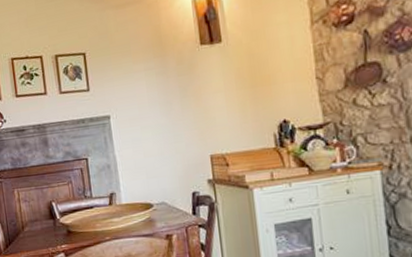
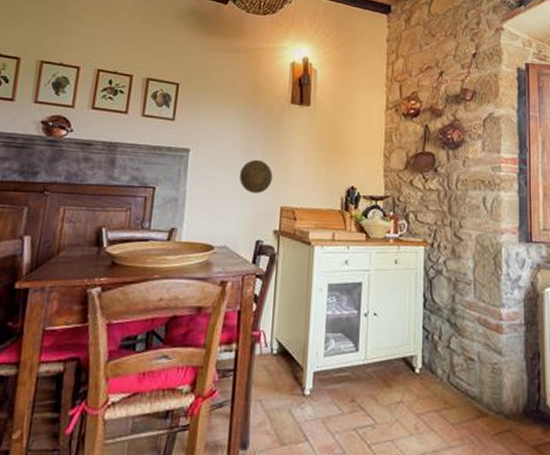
decorative plate: none [162,112,196,147] -> present [240,159,273,194]

